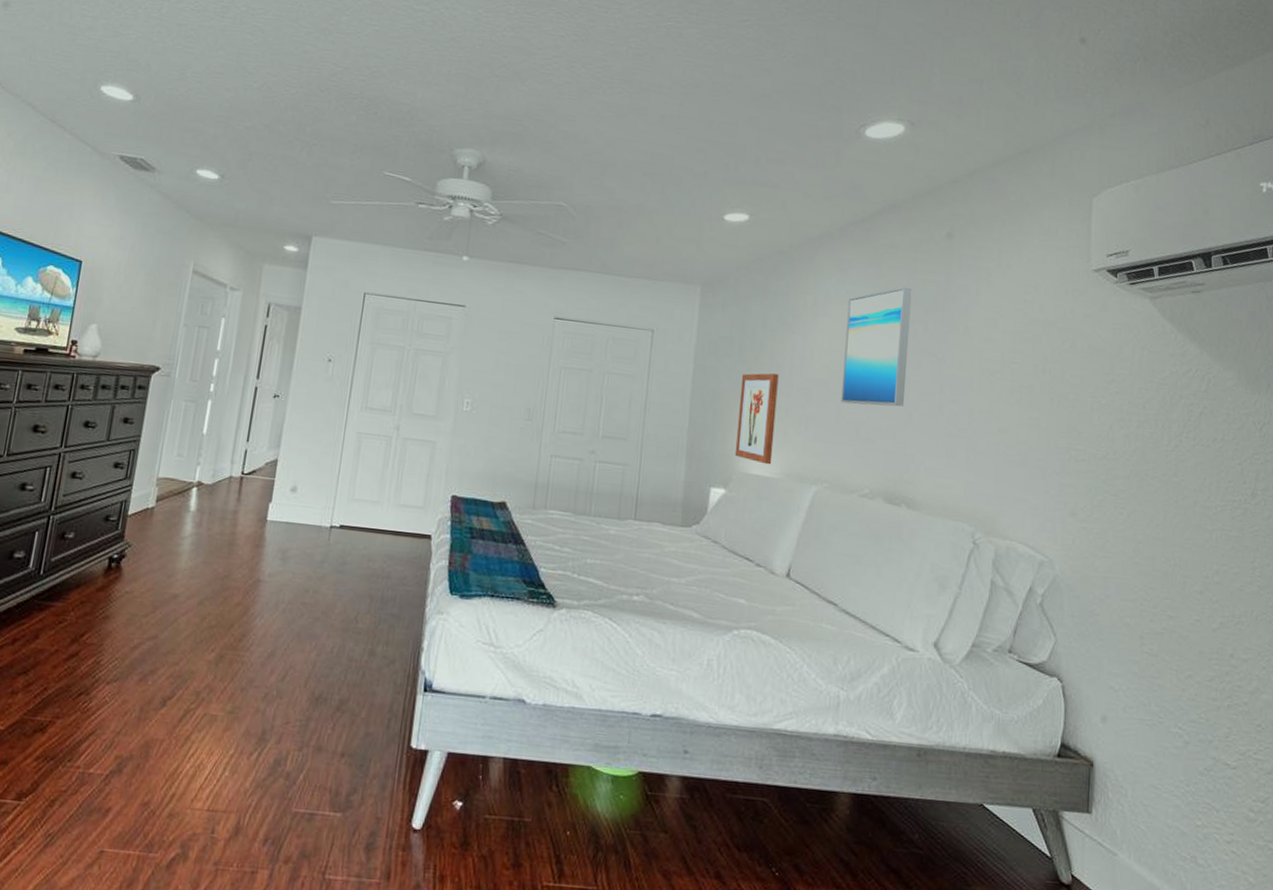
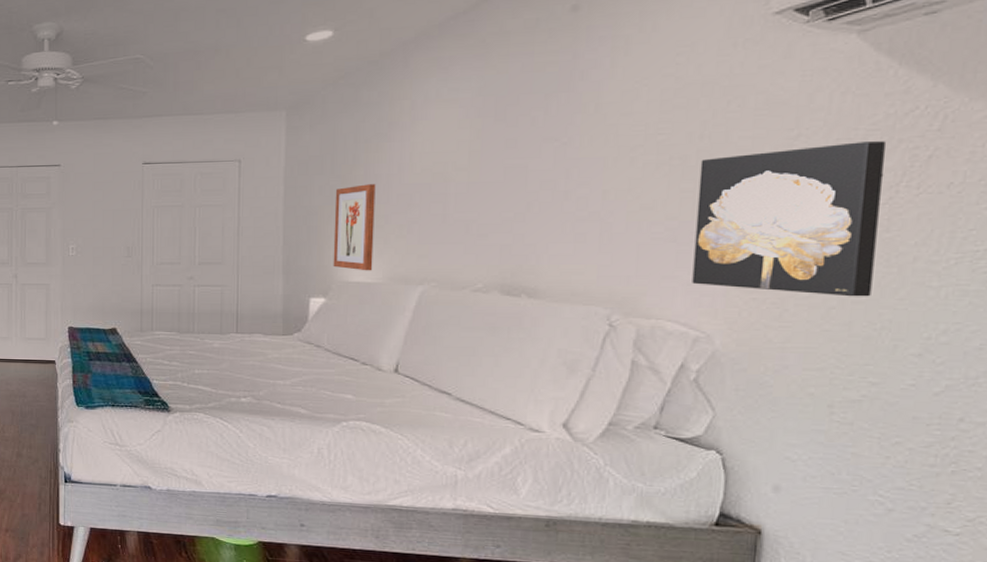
wall art: present [841,286,912,407] -> none [447,73,529,203]
wall art: none [1037,391,1171,535] -> present [692,141,885,297]

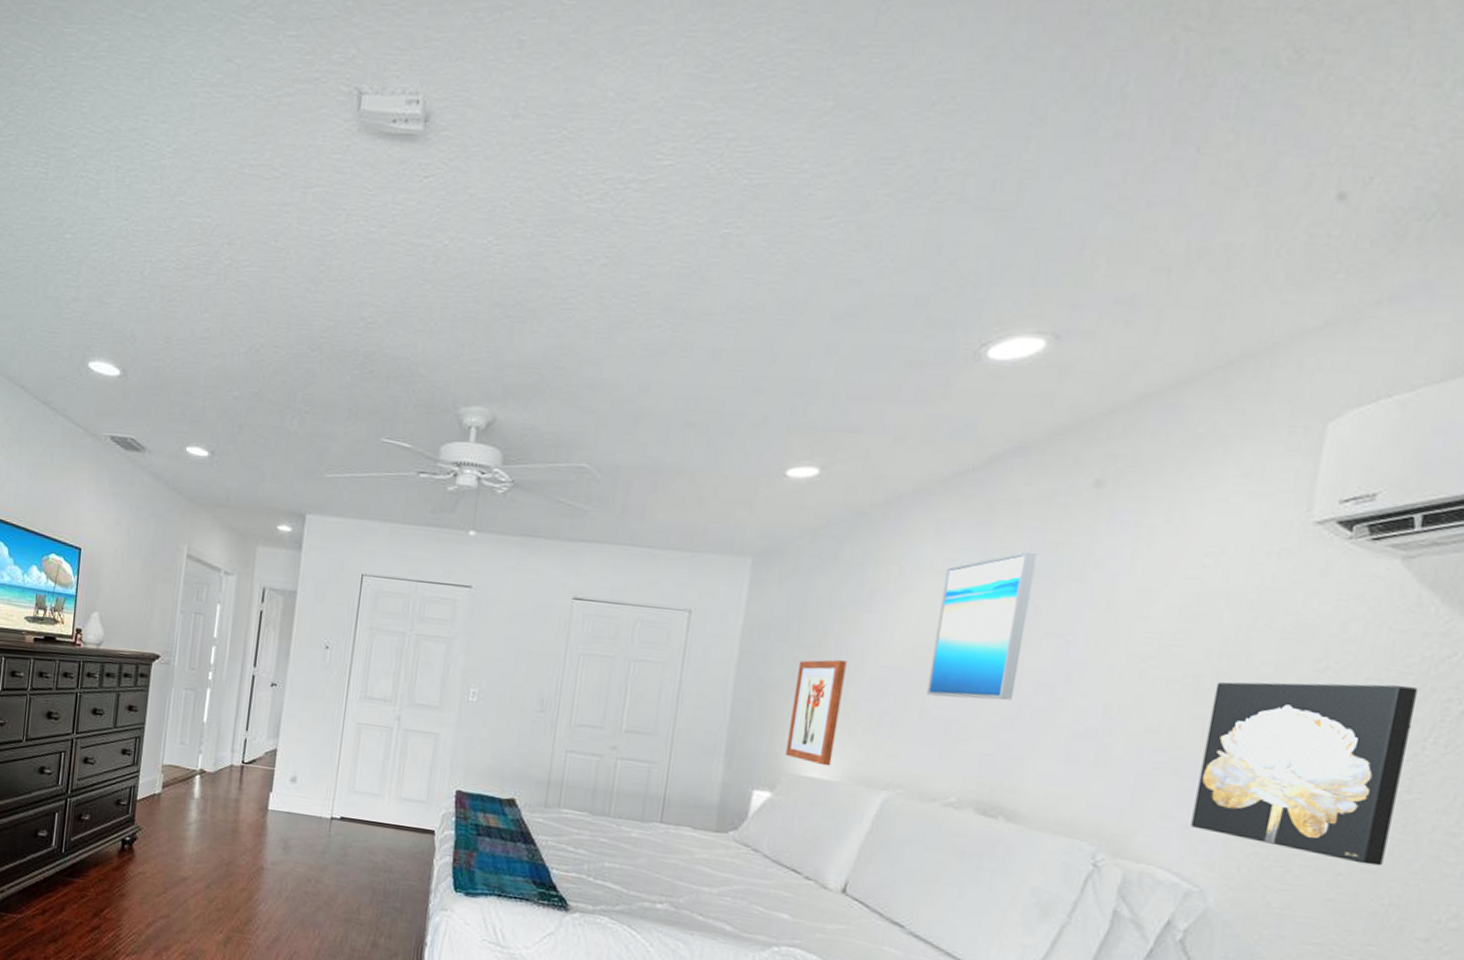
wall art: none [447,73,529,203] -> present [927,551,1038,700]

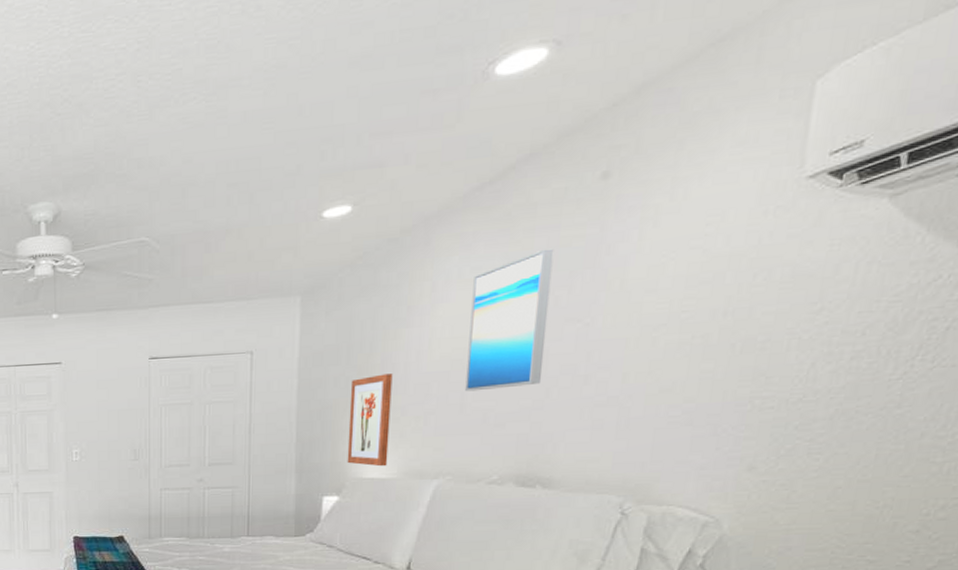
wall art: present [1190,681,1417,866] -> none [705,313,906,476]

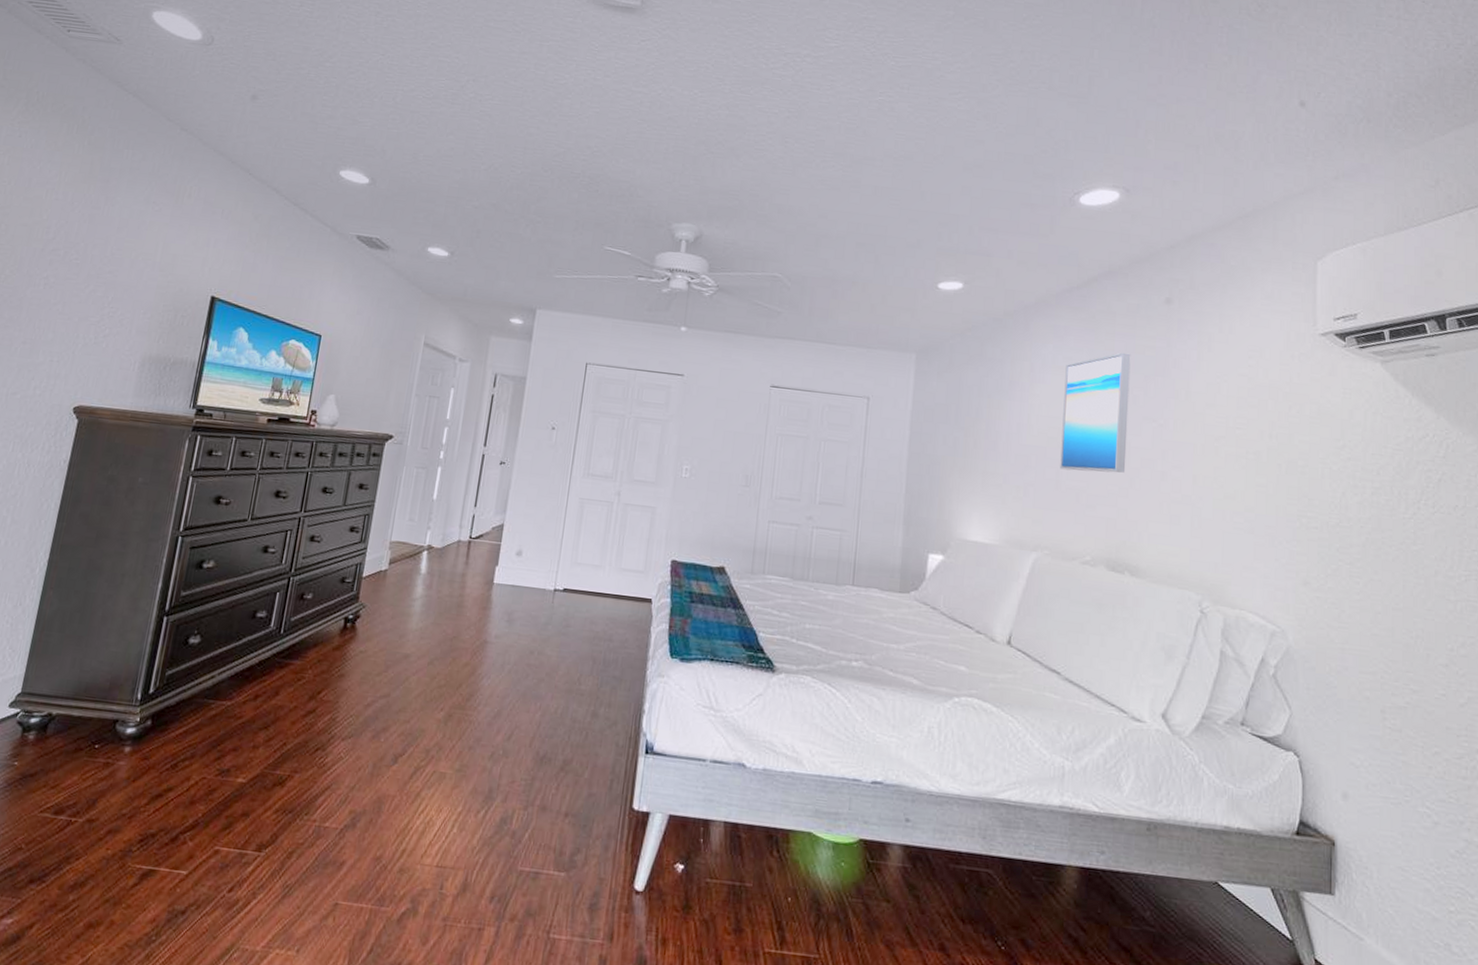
wall art: present [347,374,393,467] -> none [952,439,996,531]

